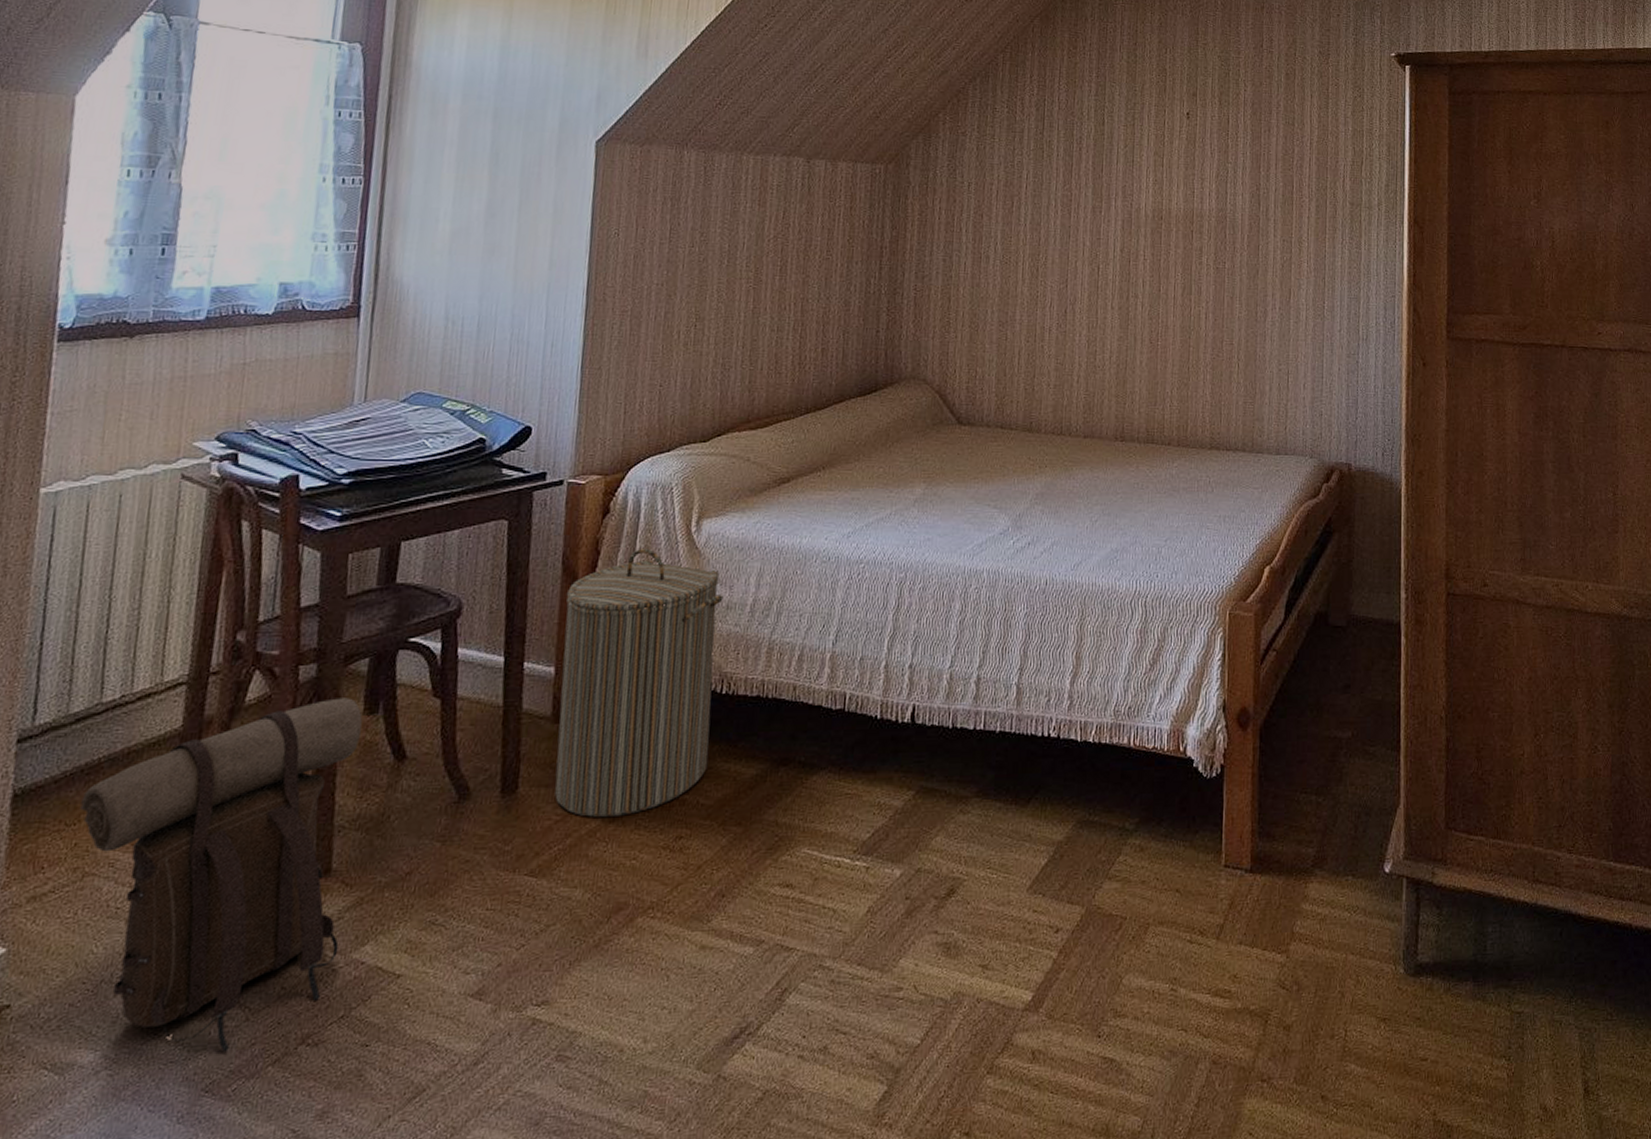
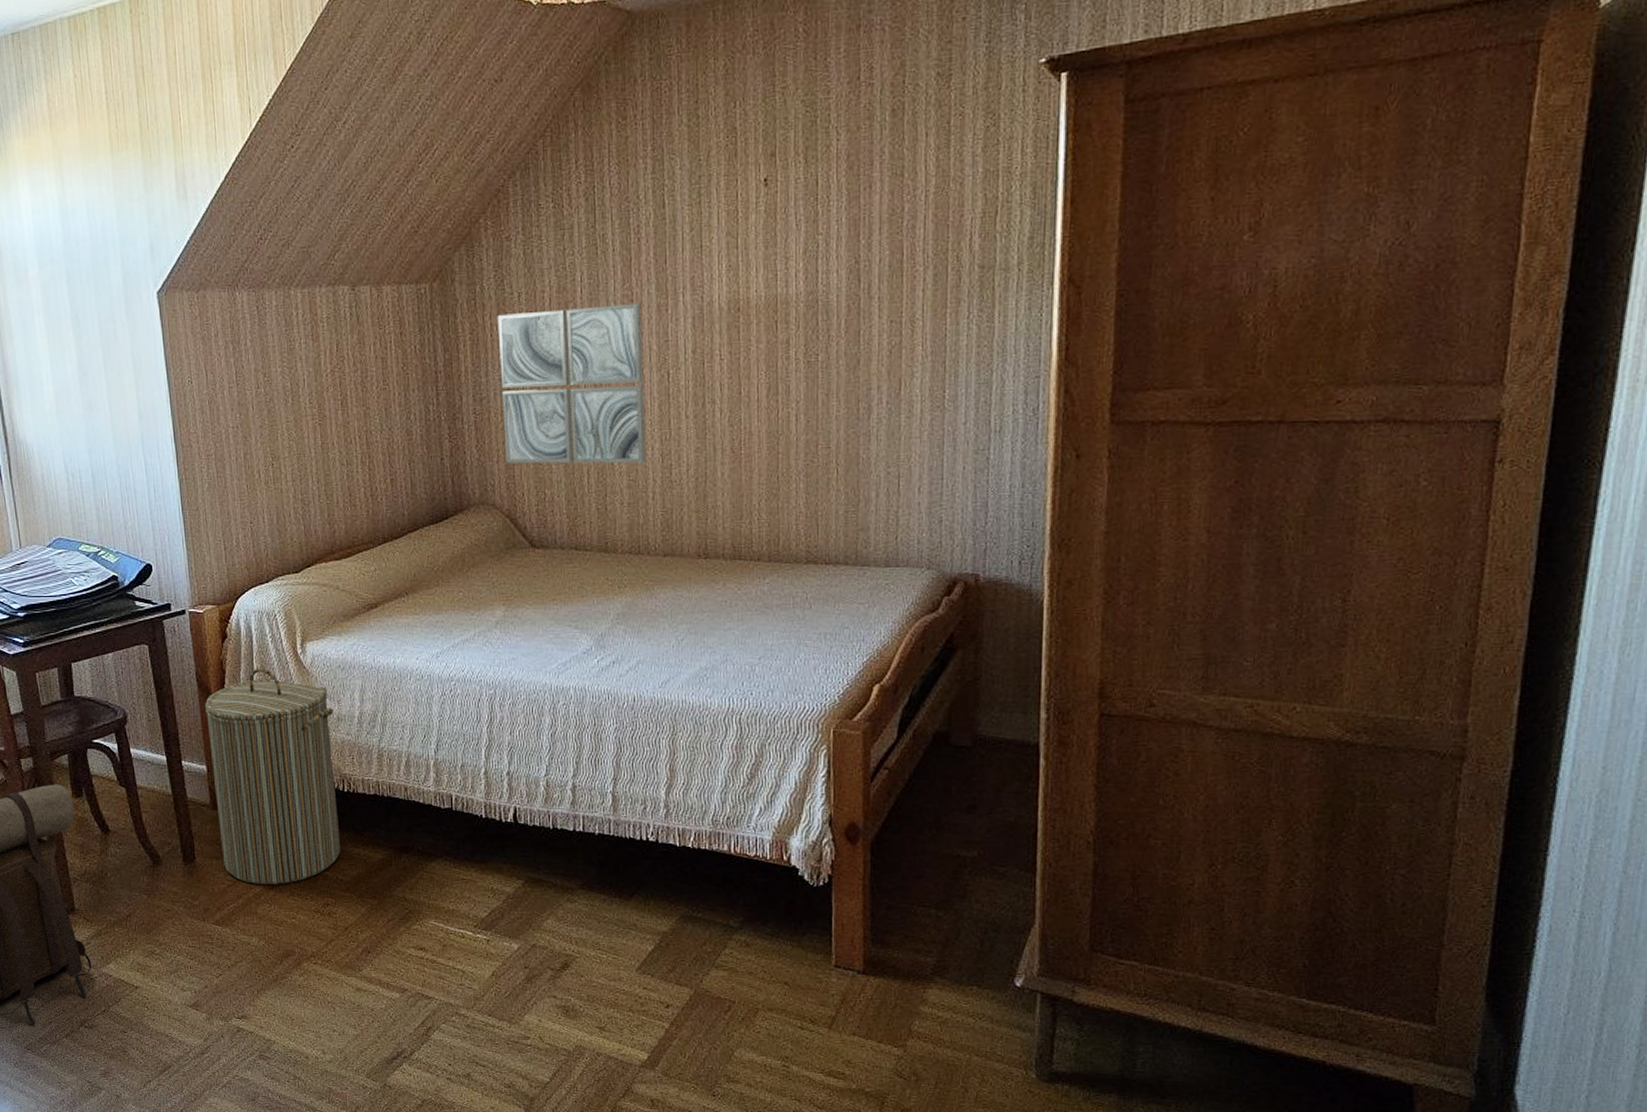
wall art: none [941,200,1079,348] -> present [497,303,646,464]

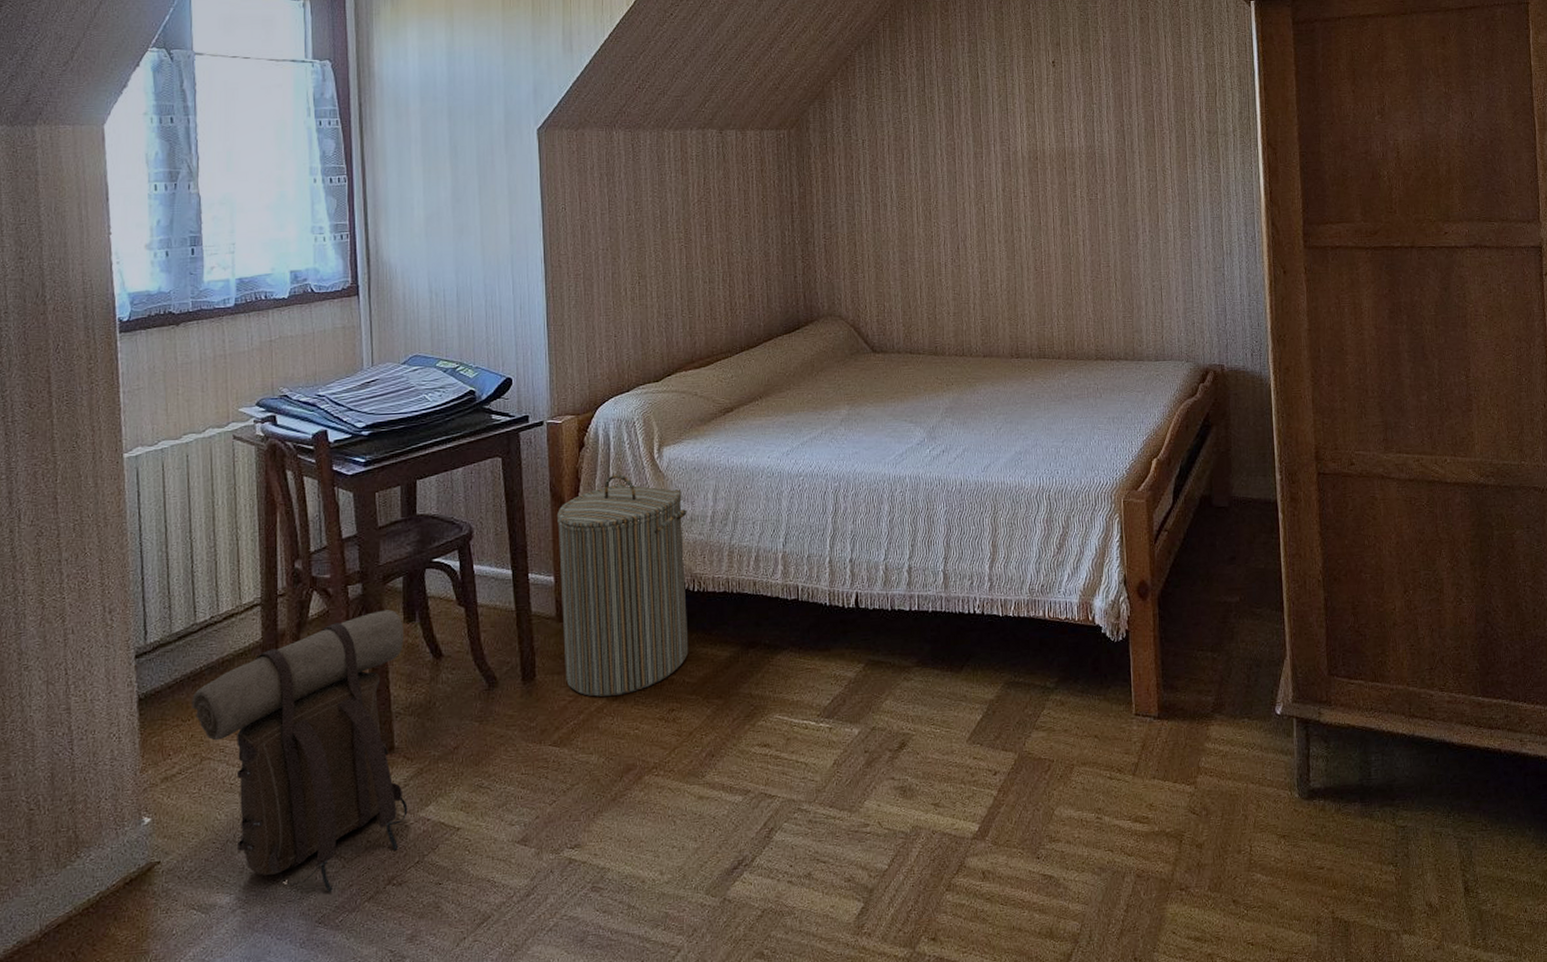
wall art: present [497,303,646,464] -> none [845,151,968,281]

